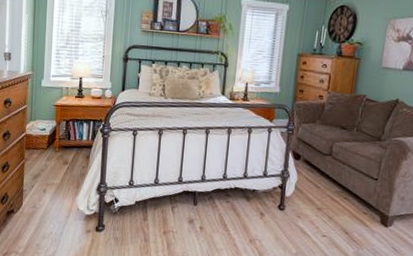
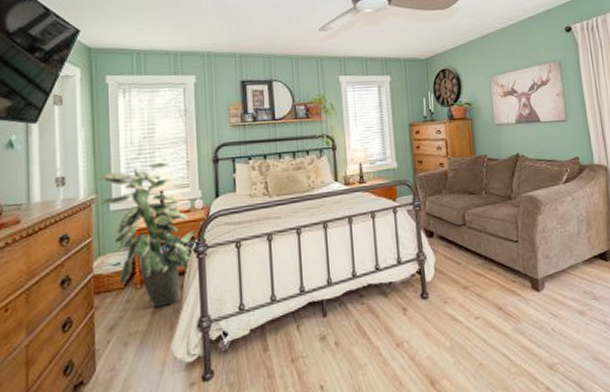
indoor plant: none [34,53,103,170] -> present [98,162,195,308]

